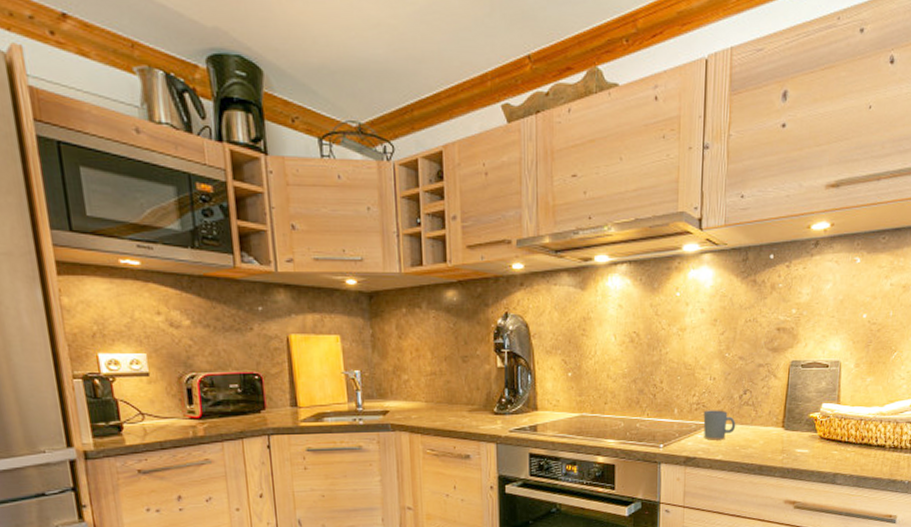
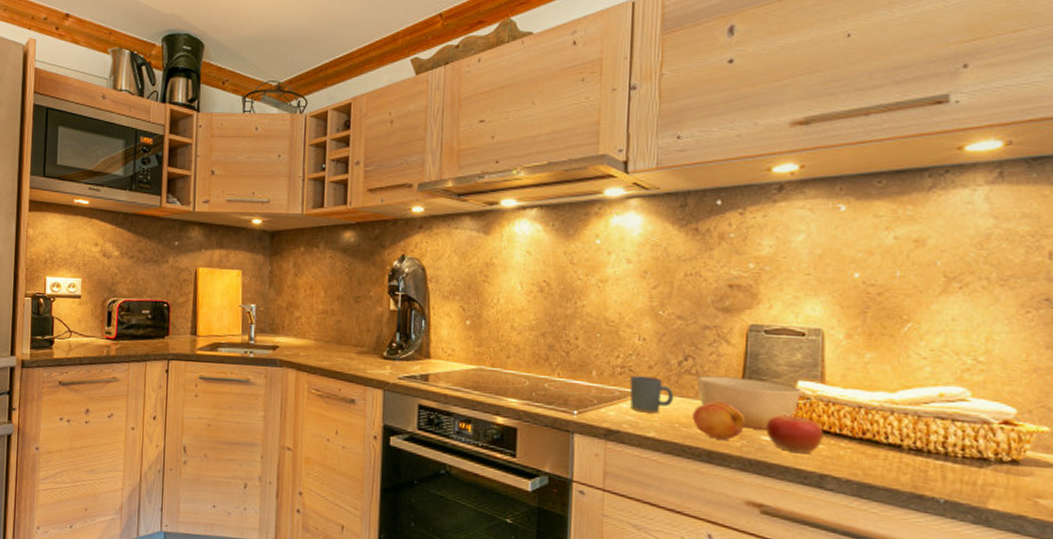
fruit: none [749,425,785,455] -> present [692,401,745,440]
bowl: none [752,404,824,444] -> present [696,375,801,430]
fruit: none [799,427,837,459] -> present [766,410,824,453]

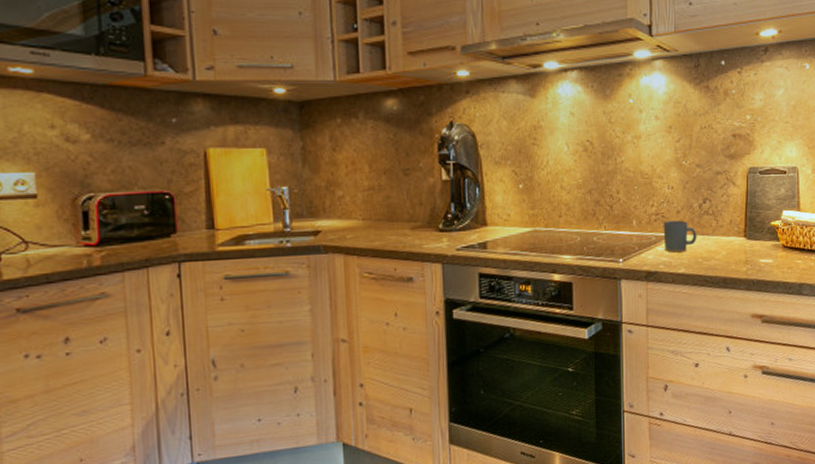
fruit: present [692,401,745,440] -> none [711,235,748,267]
bowl: present [696,375,801,430] -> none [713,212,785,255]
fruit: present [766,410,824,453] -> none [763,235,801,269]

